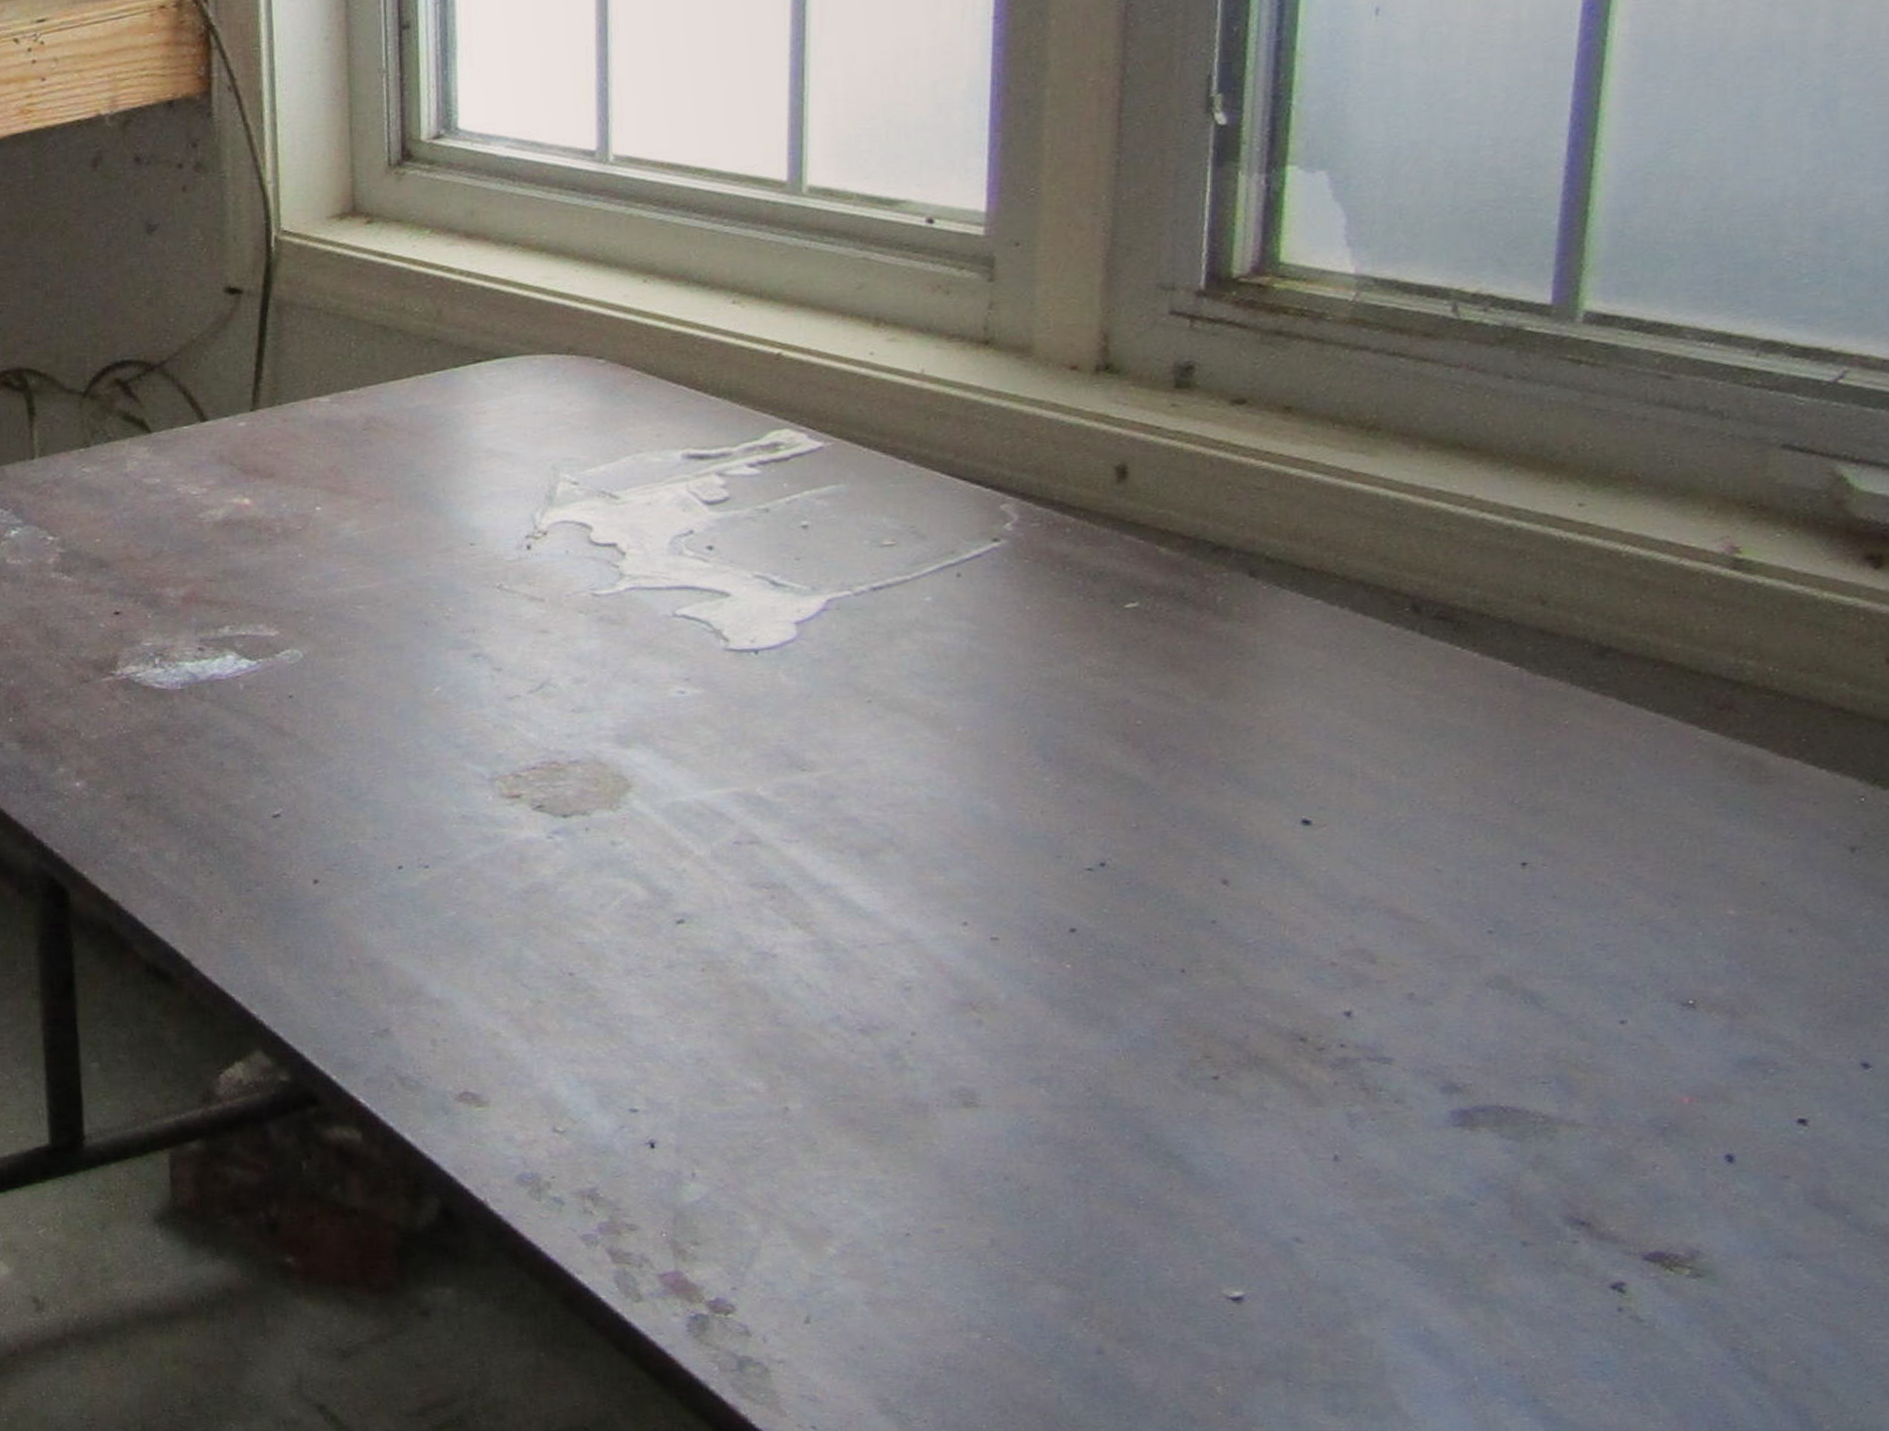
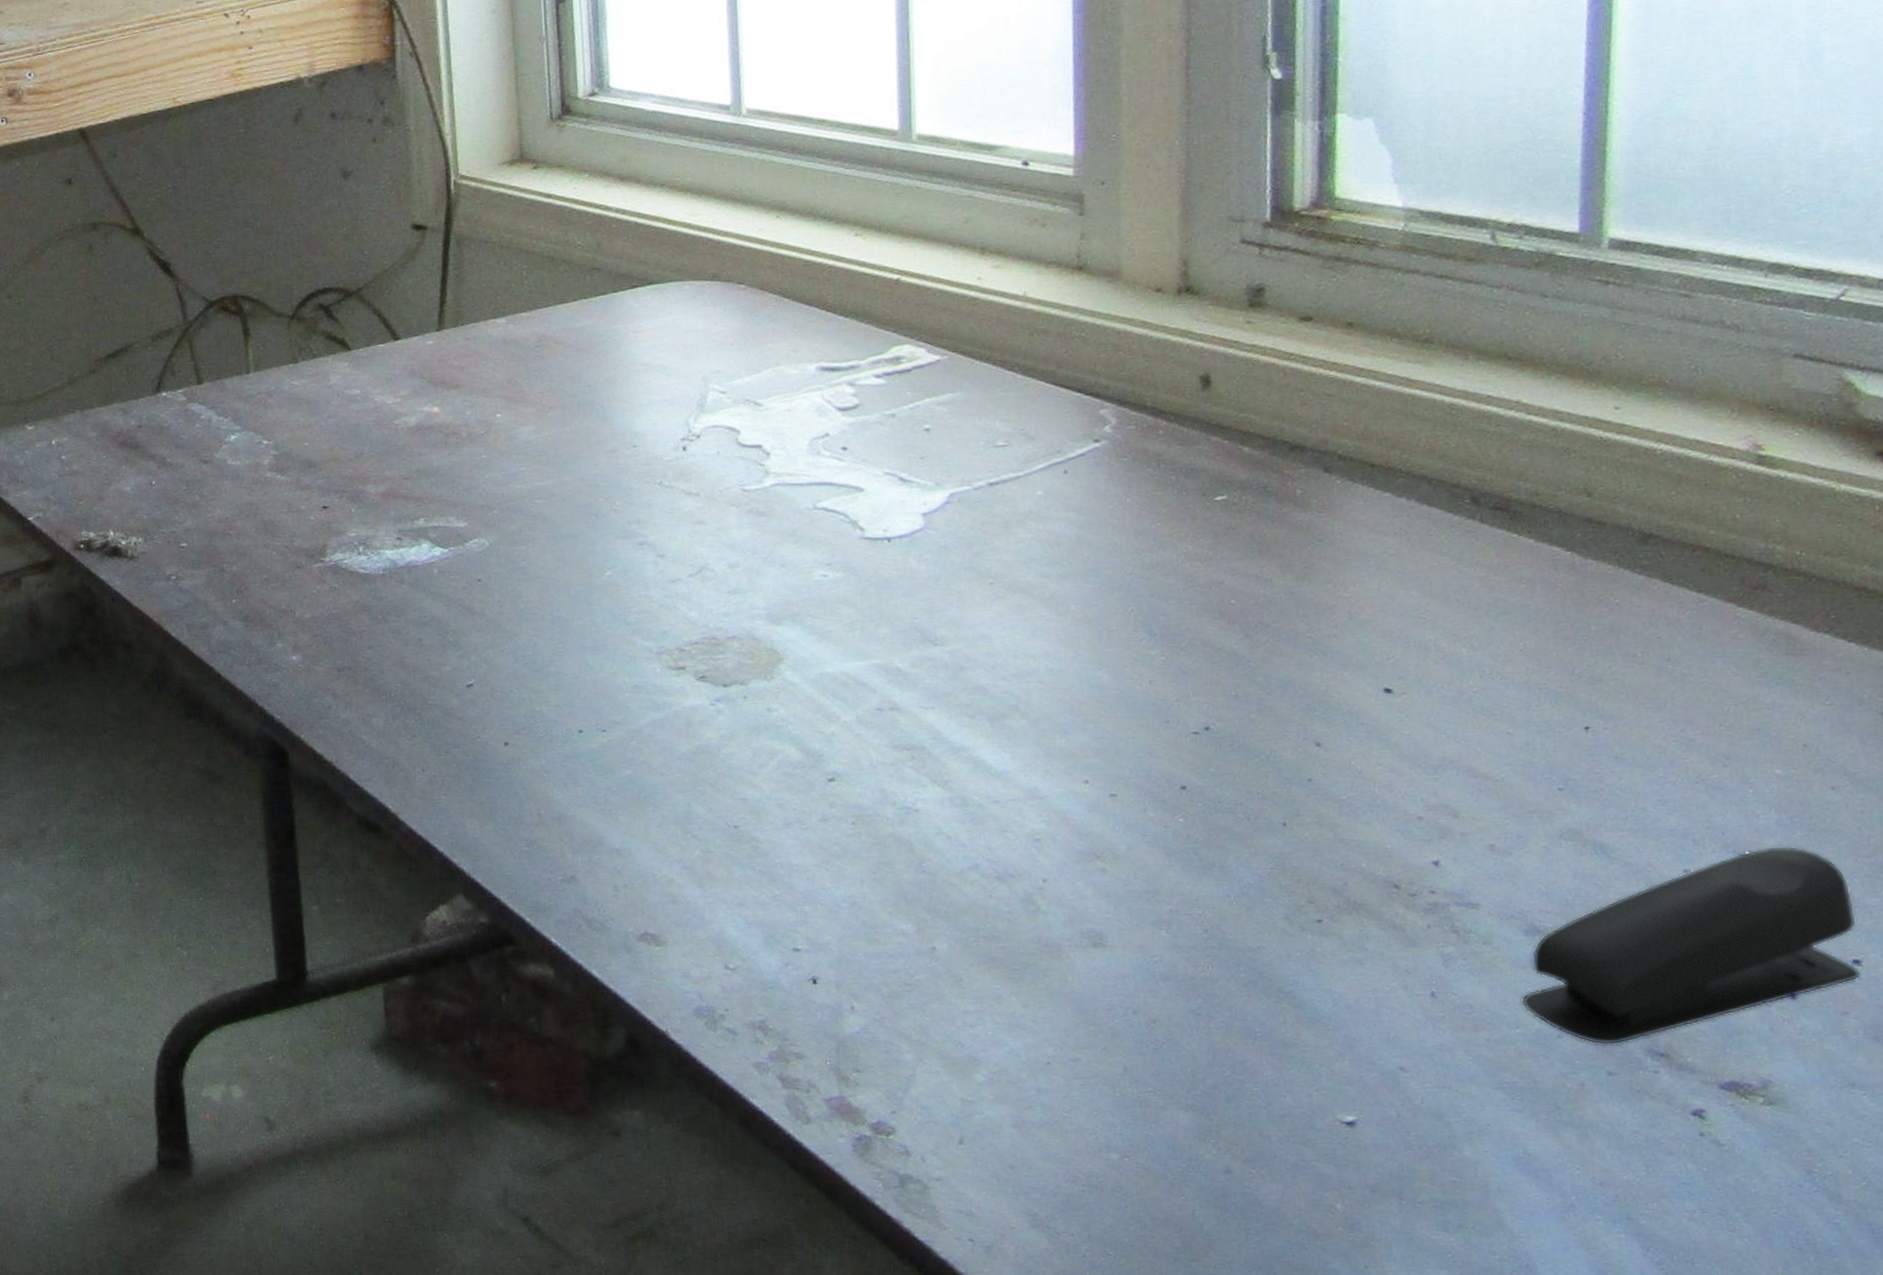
stapler: none [1432,994,1807,1213] -> present [1521,845,1862,1046]

